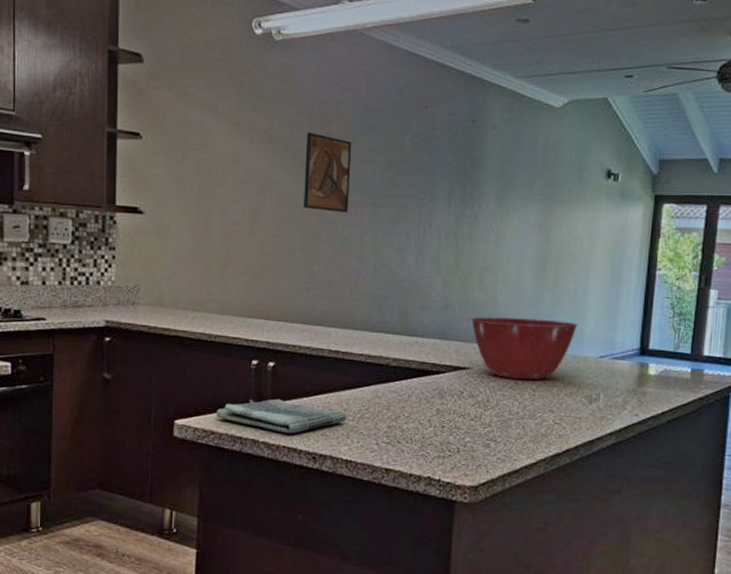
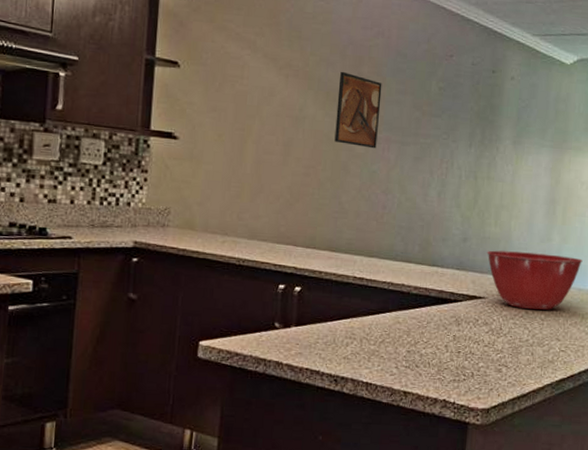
dish towel: present [216,398,347,434] -> none [241,322,369,357]

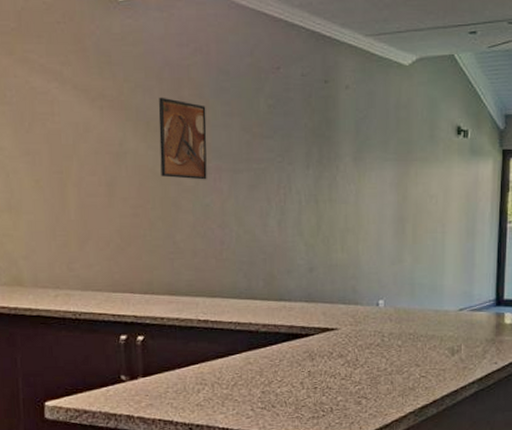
mixing bowl: present [487,250,583,310] -> none [335,276,437,336]

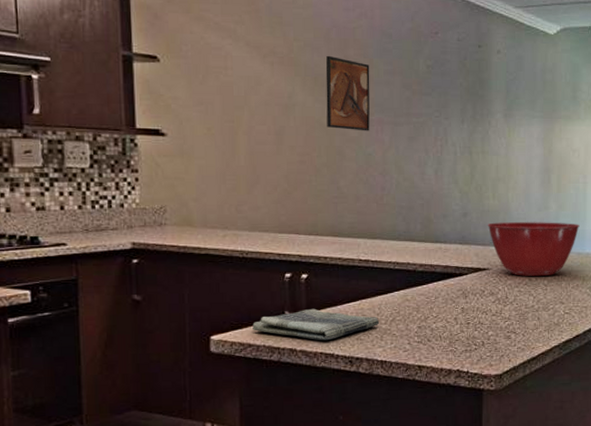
dish towel: none [87,372,221,407] -> present [252,308,380,341]
mixing bowl: none [335,276,437,336] -> present [487,222,580,276]

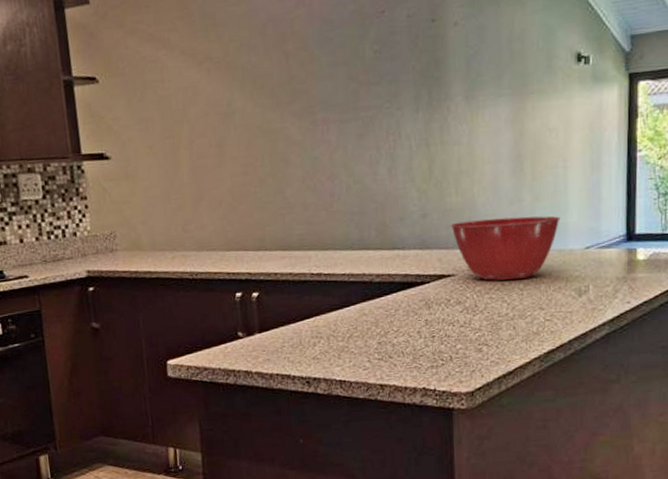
dish towel: present [252,308,380,341] -> none [206,328,336,362]
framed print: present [325,55,370,131] -> none [264,53,315,134]

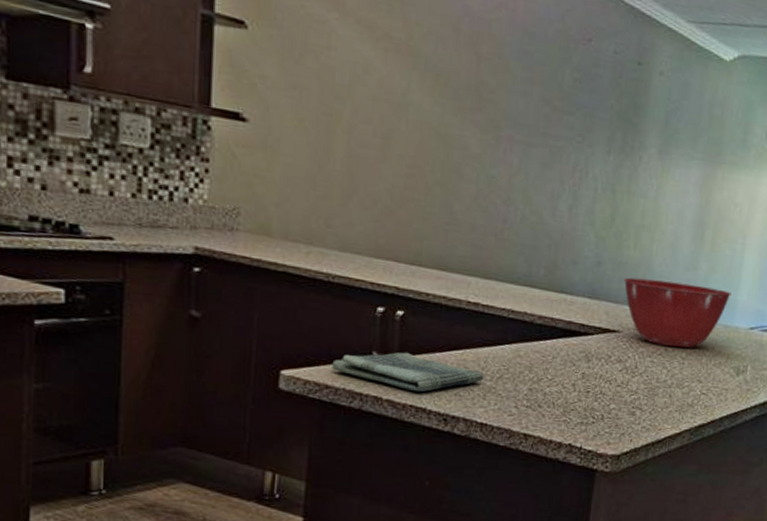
dish towel: none [206,328,336,362] -> present [332,352,484,392]

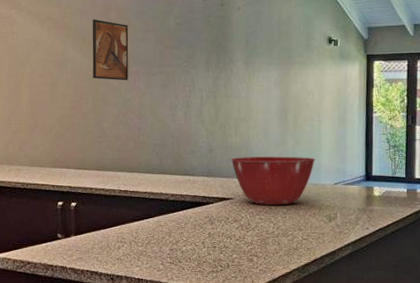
dish towel: present [332,352,484,392] -> none [31,232,137,260]
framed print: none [445,49,505,149] -> present [92,19,129,81]

